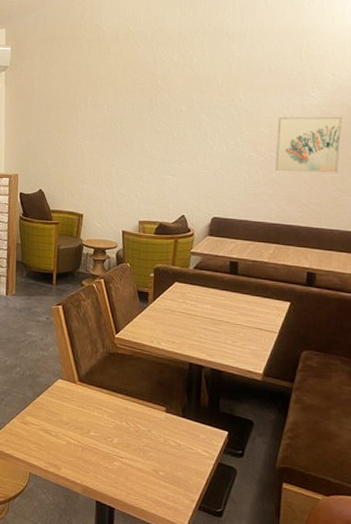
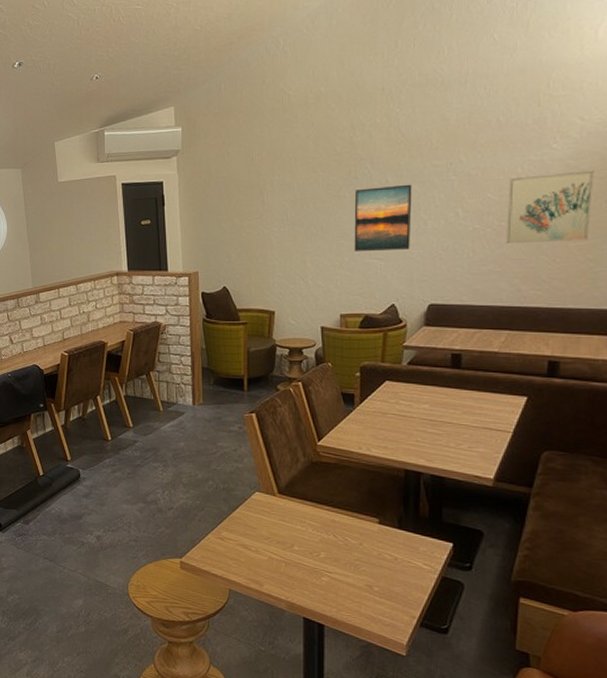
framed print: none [152,114,202,169] -> present [354,184,412,251]

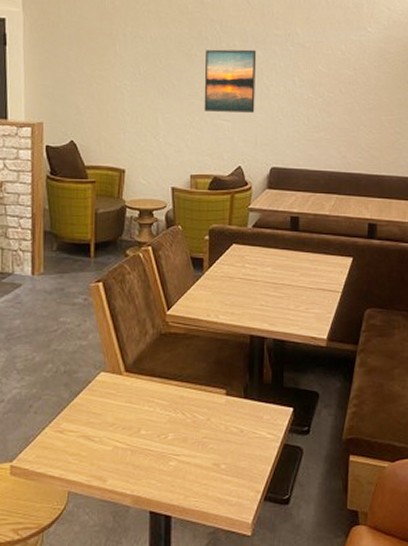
wall art: present [505,170,594,243] -> none [333,53,399,115]

